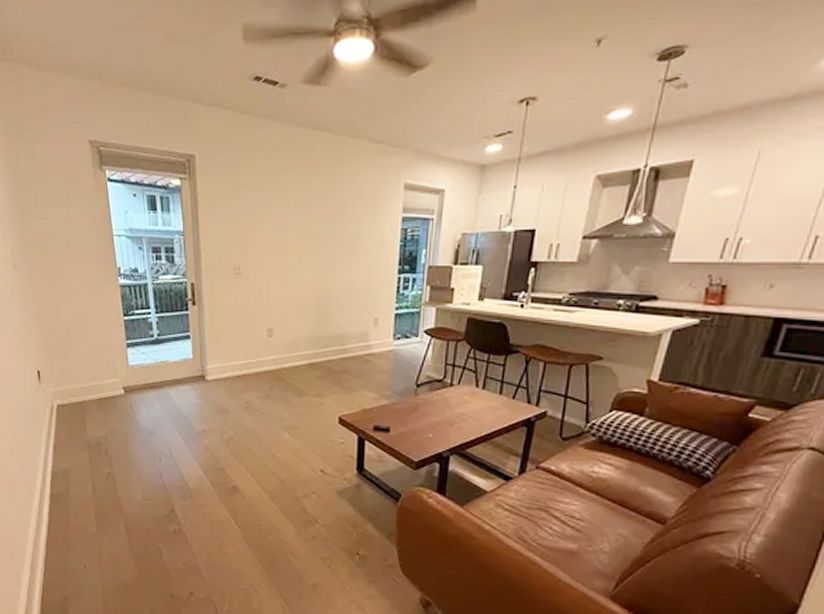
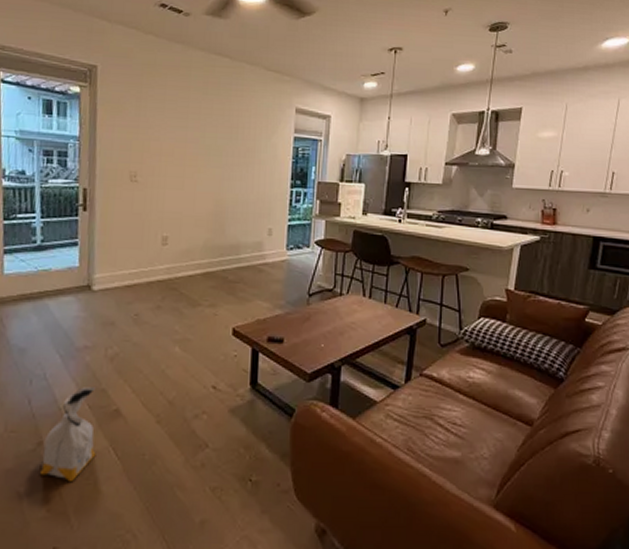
bag: none [174,465,220,543] -> present [39,387,96,481]

